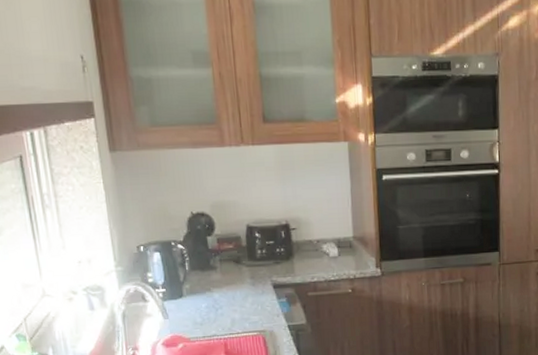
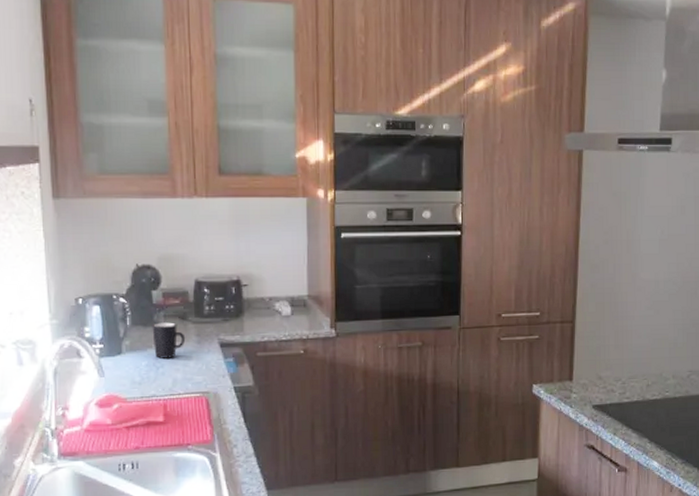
mug: none [209,266,241,301] -> present [152,322,186,359]

